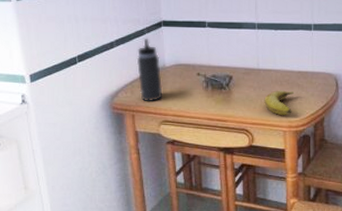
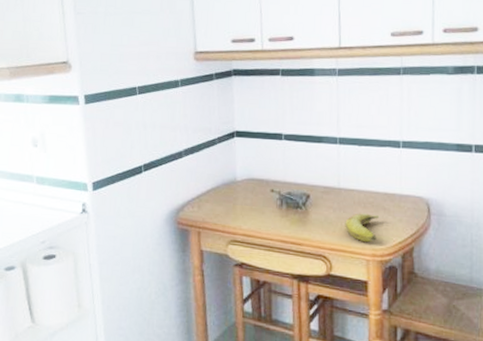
thermos bottle: present [136,38,163,102] -> none [205,148,232,219]

